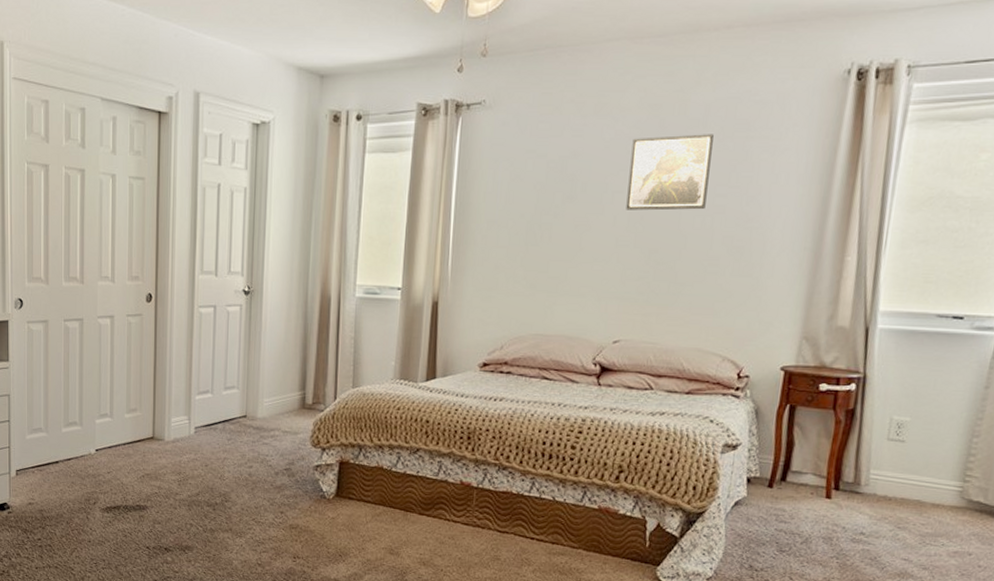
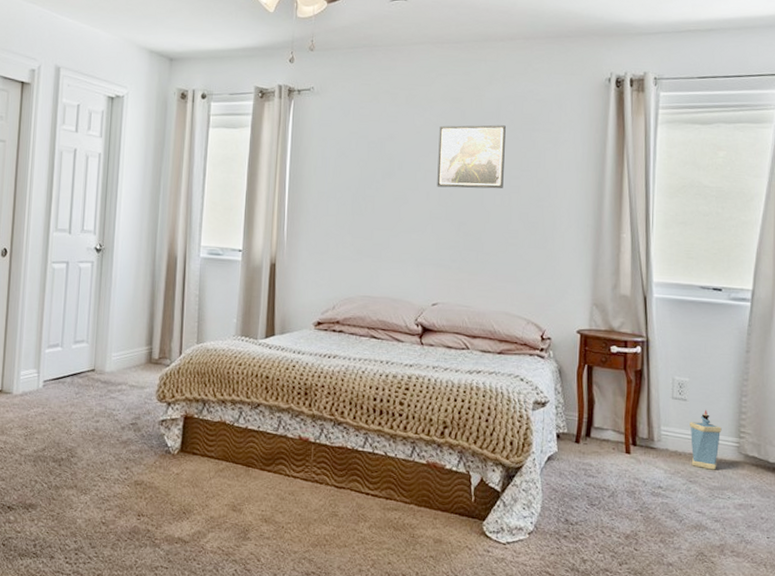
lantern: none [902,451,944,516] -> present [690,409,722,470]

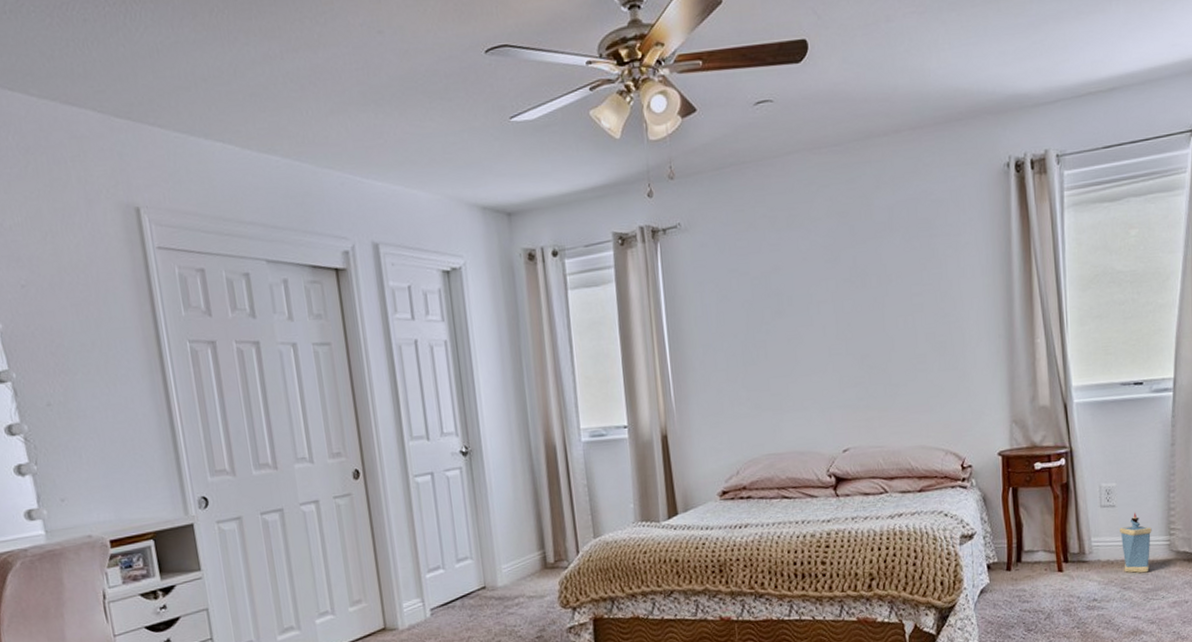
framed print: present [437,125,506,189] -> none [828,235,905,319]

